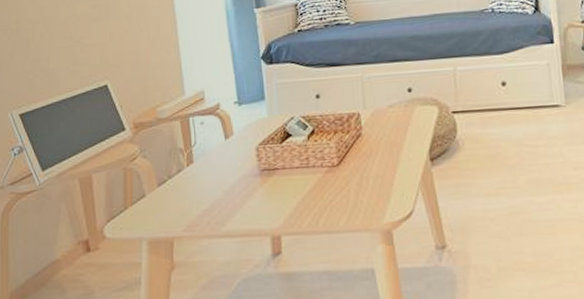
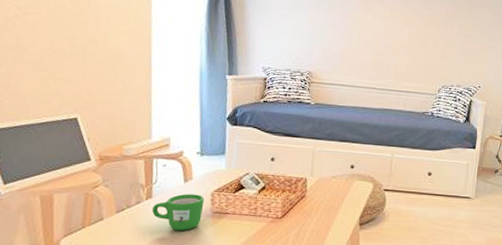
mug: none [195,151,250,198] -> present [152,193,205,231]

